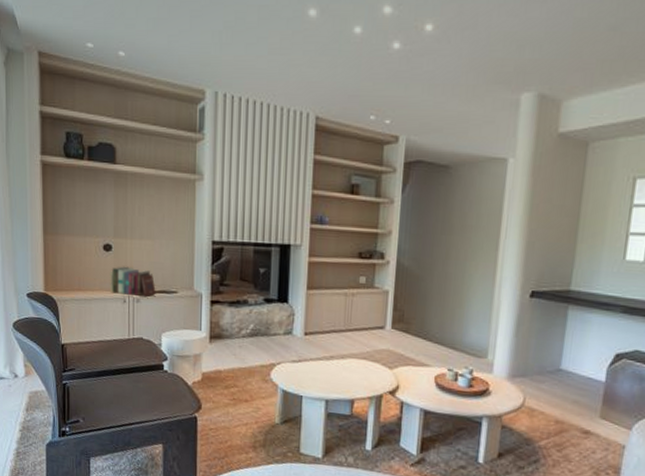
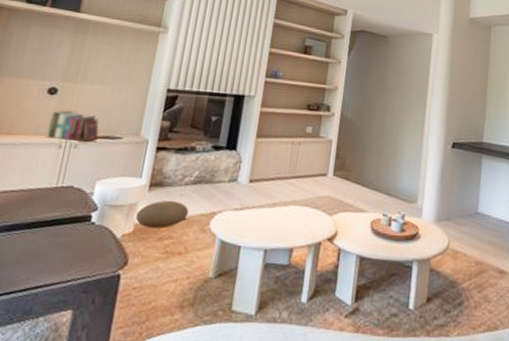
pouf: none [202,351,250,378] -> present [135,200,190,229]

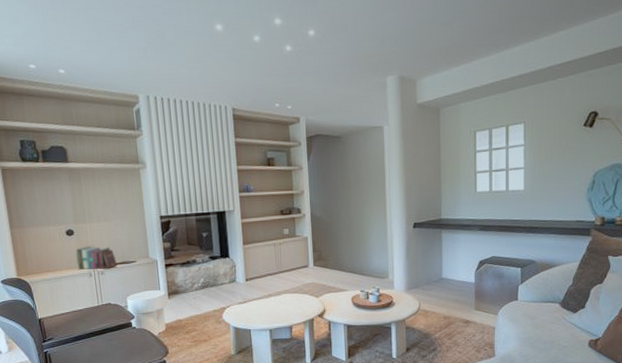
pouf: present [135,200,190,229] -> none [164,303,205,325]

